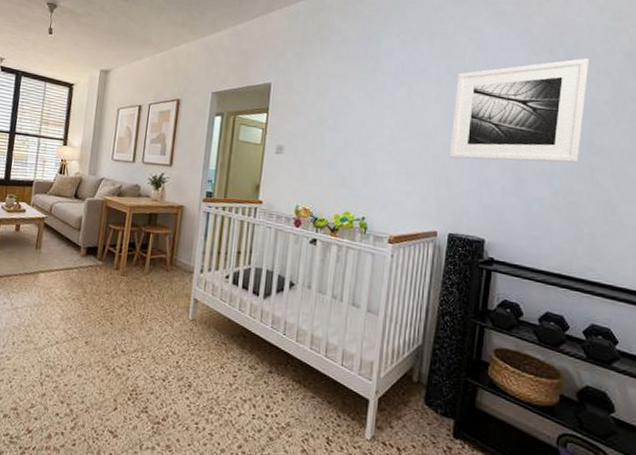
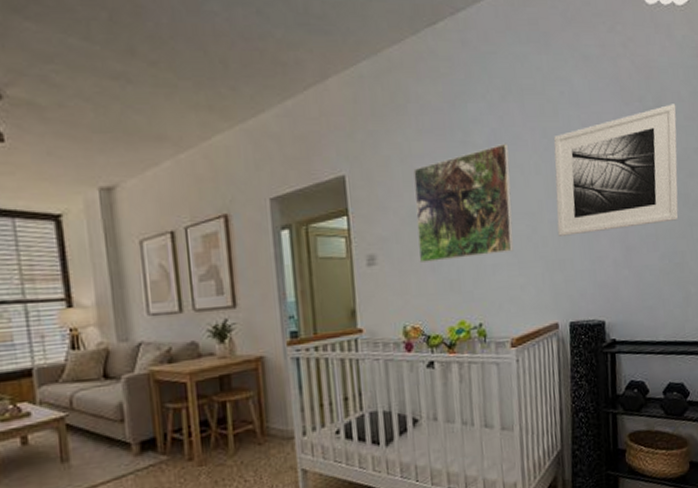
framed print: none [319,74,414,163] -> present [413,143,514,264]

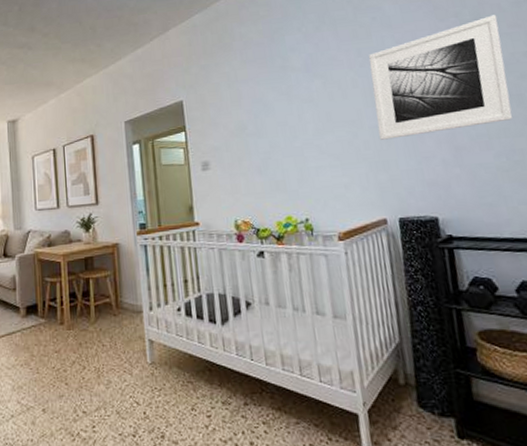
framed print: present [413,143,514,264] -> none [239,64,336,168]

